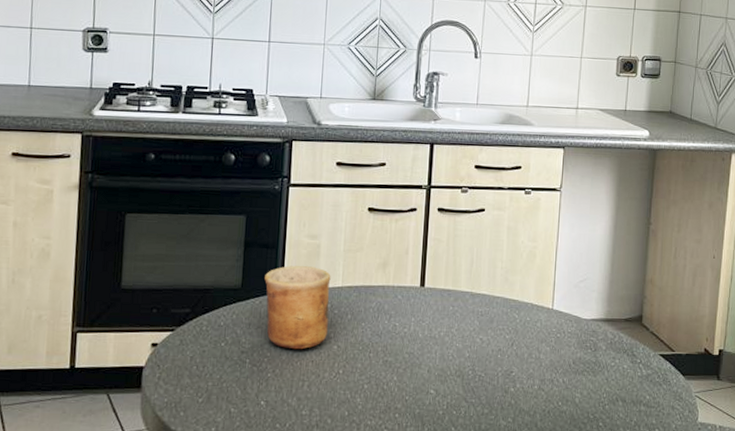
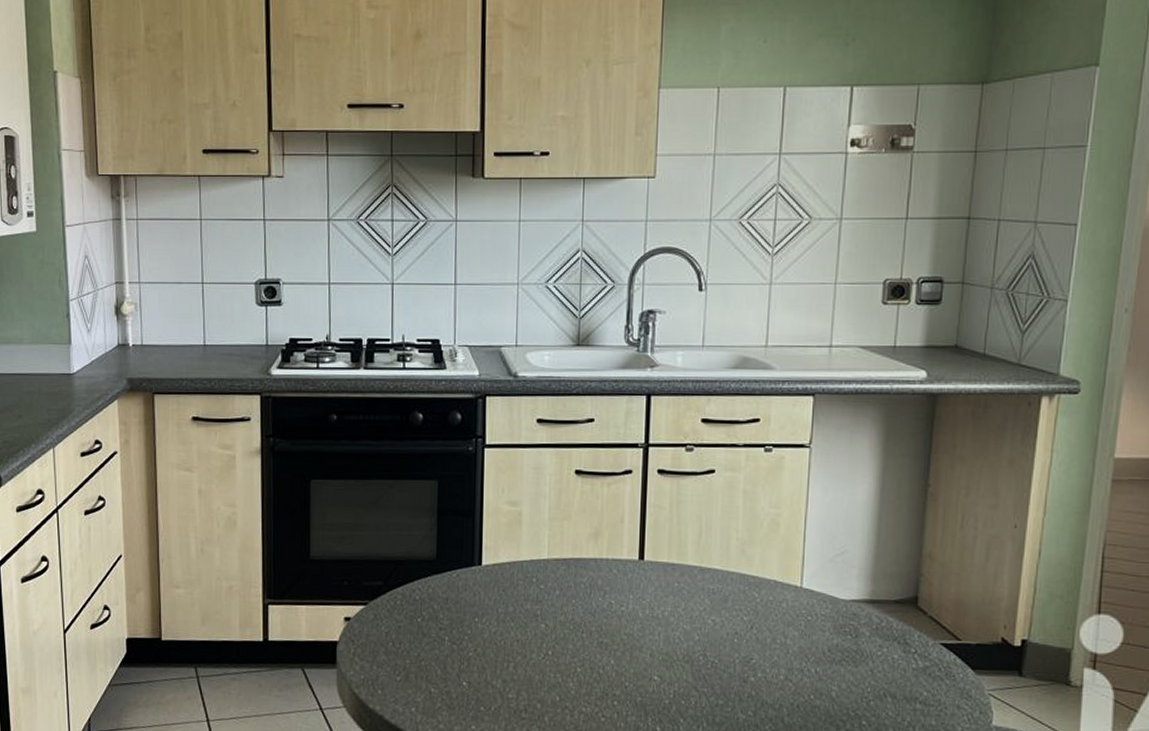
cup: present [265,265,331,349] -> none [461,535,535,627]

